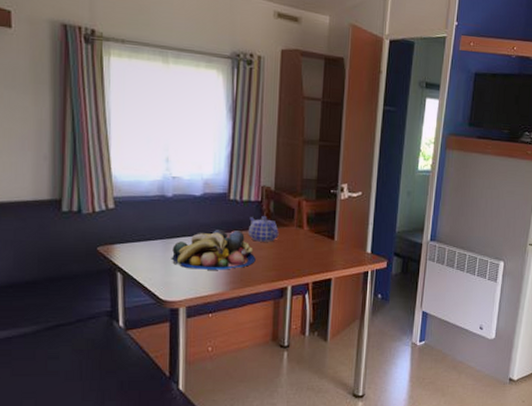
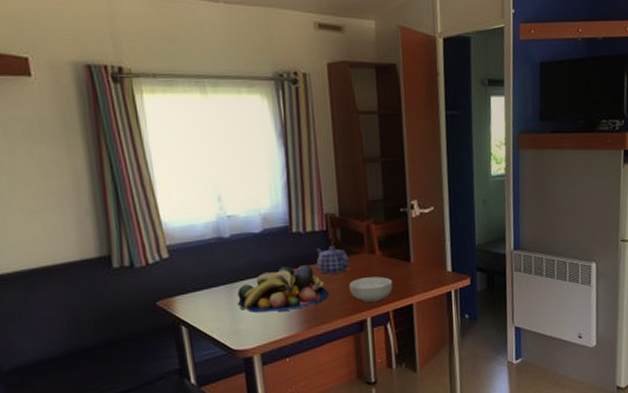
cereal bowl: none [275,249,315,272] -> present [349,276,392,302]

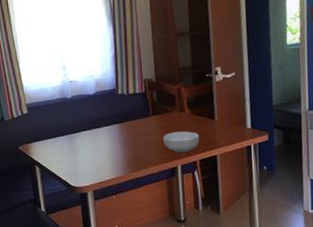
fruit bowl: present [237,265,329,313] -> none [76,120,147,158]
teapot: present [316,246,350,274] -> none [137,105,164,129]

